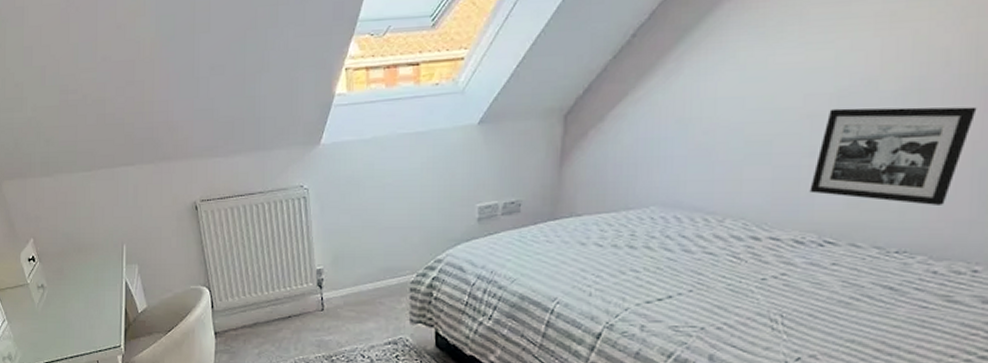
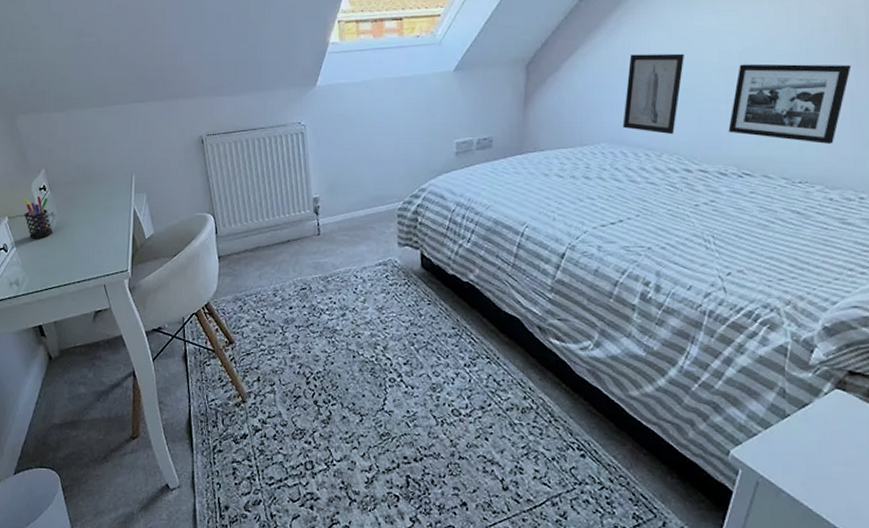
pen holder: none [13,268,44,313] -> present [24,196,53,239]
wall art: none [678,97,760,196] -> present [623,53,684,135]

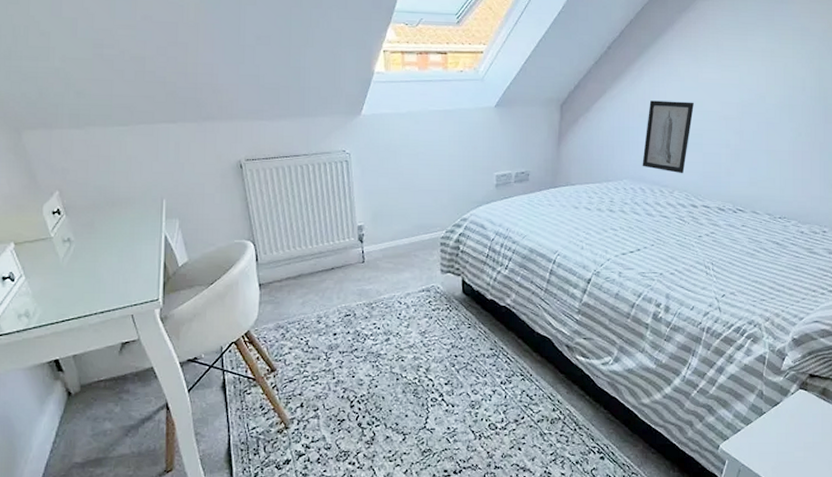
pen holder: present [24,196,53,239] -> none [33,221,70,267]
picture frame: present [728,64,852,144] -> none [727,114,821,185]

